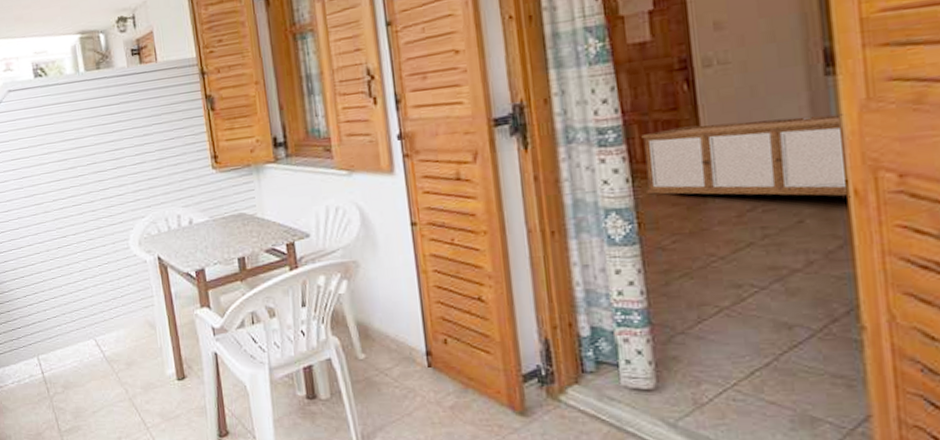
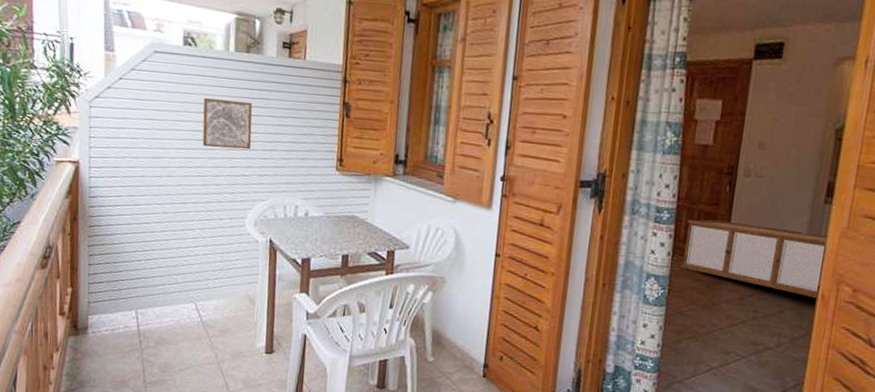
wall art: none [63,119,120,175] -> present [202,97,253,150]

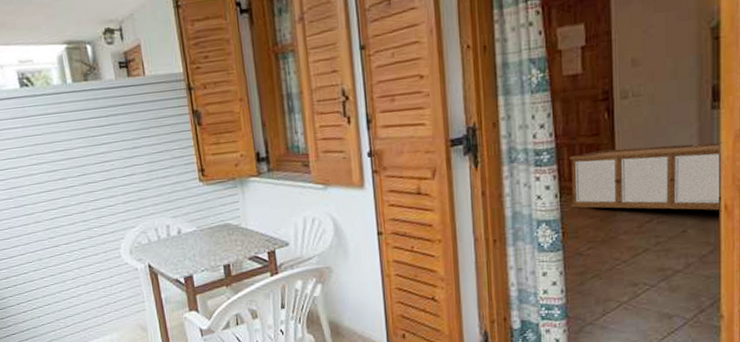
wall art: present [202,97,253,150] -> none [52,131,110,185]

